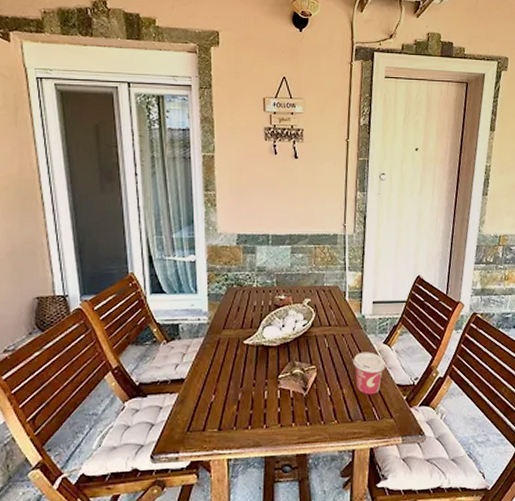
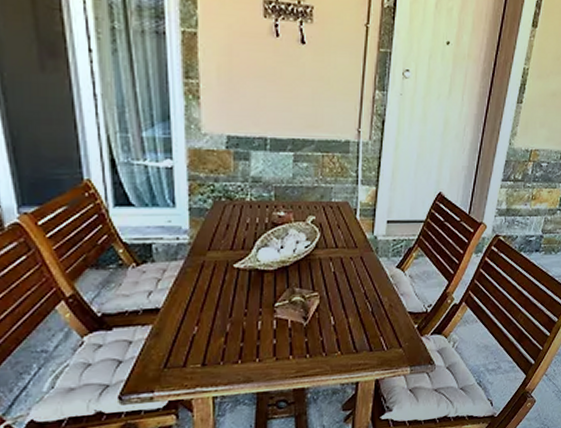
cup: present [353,352,386,395] -> none [361,277,397,324]

